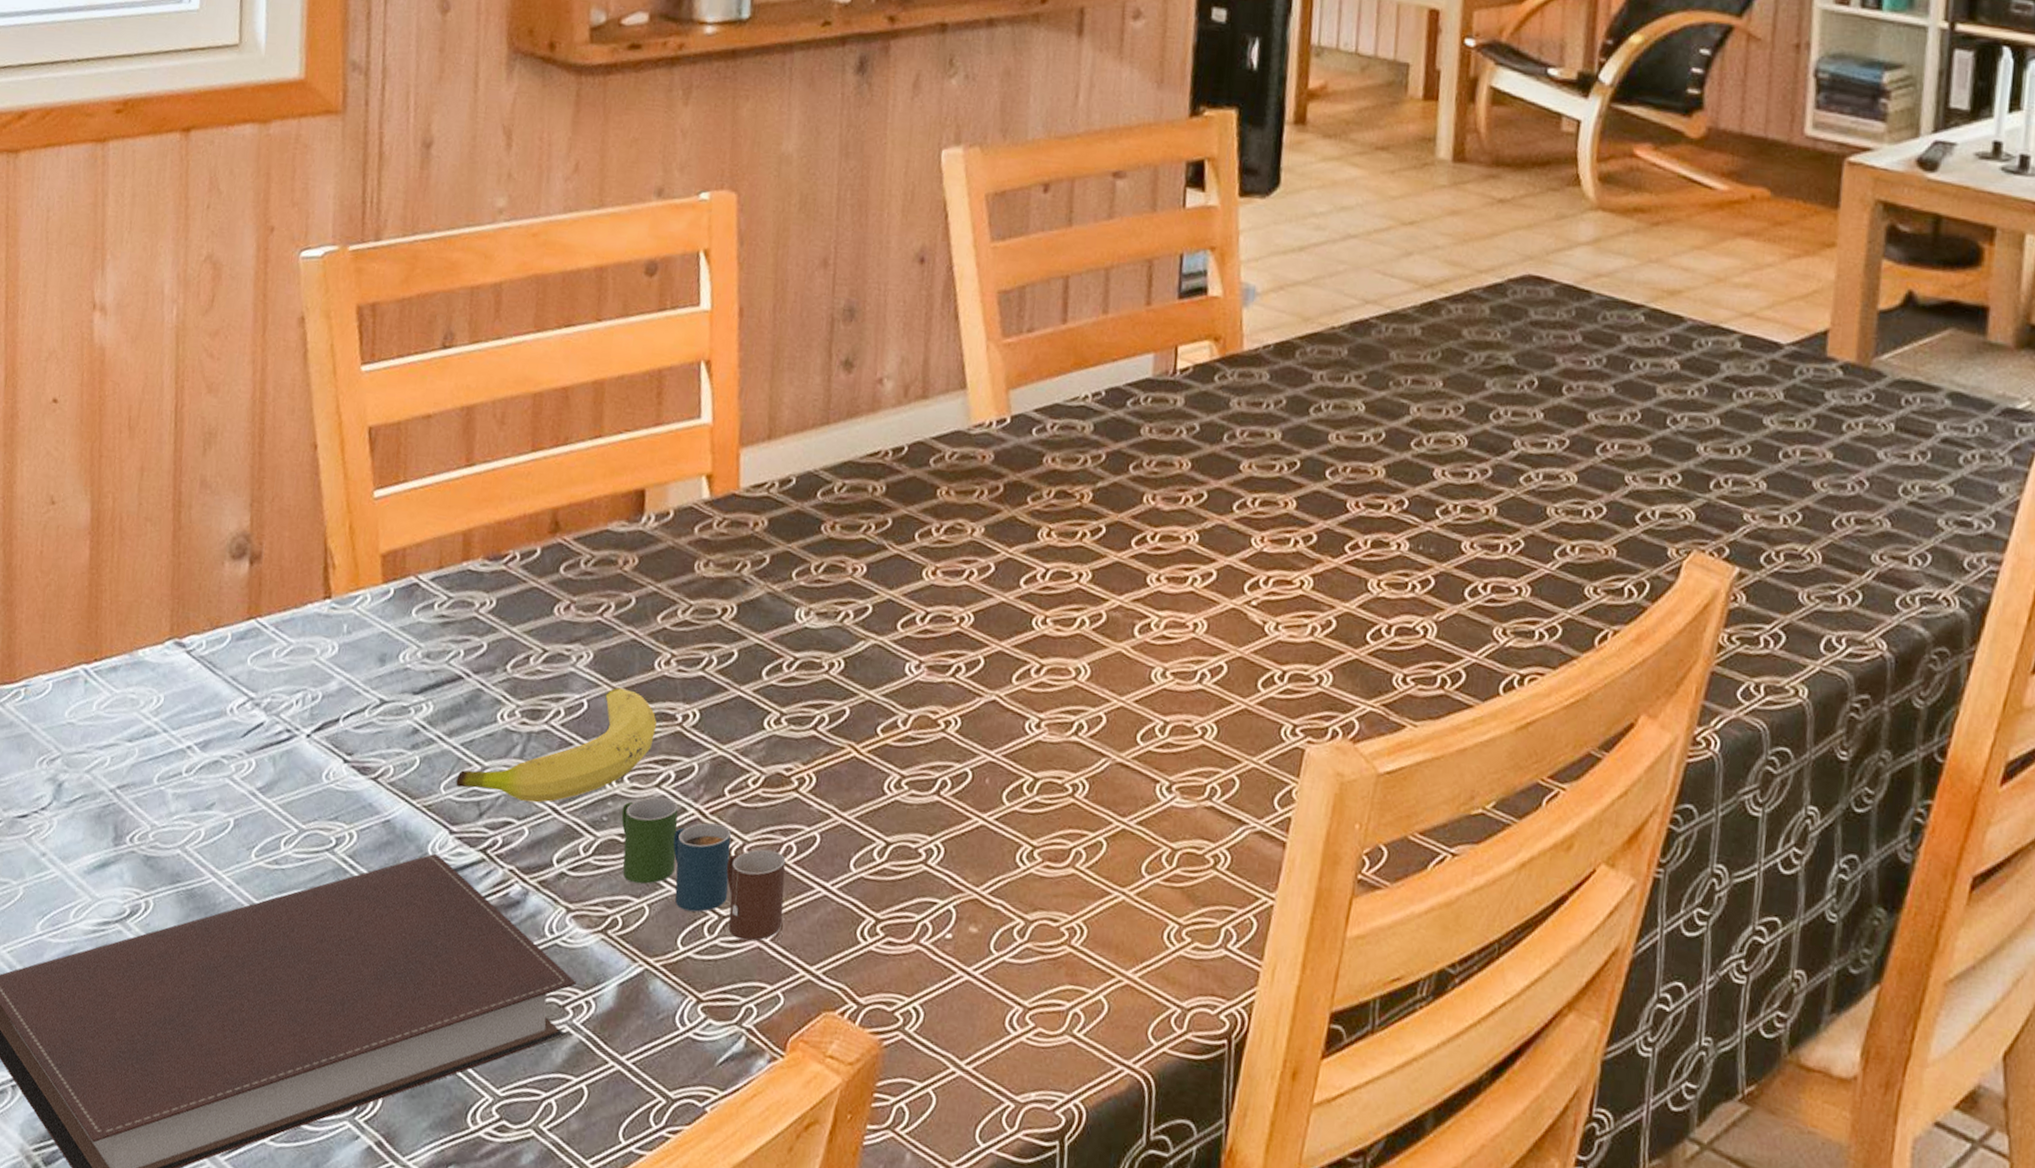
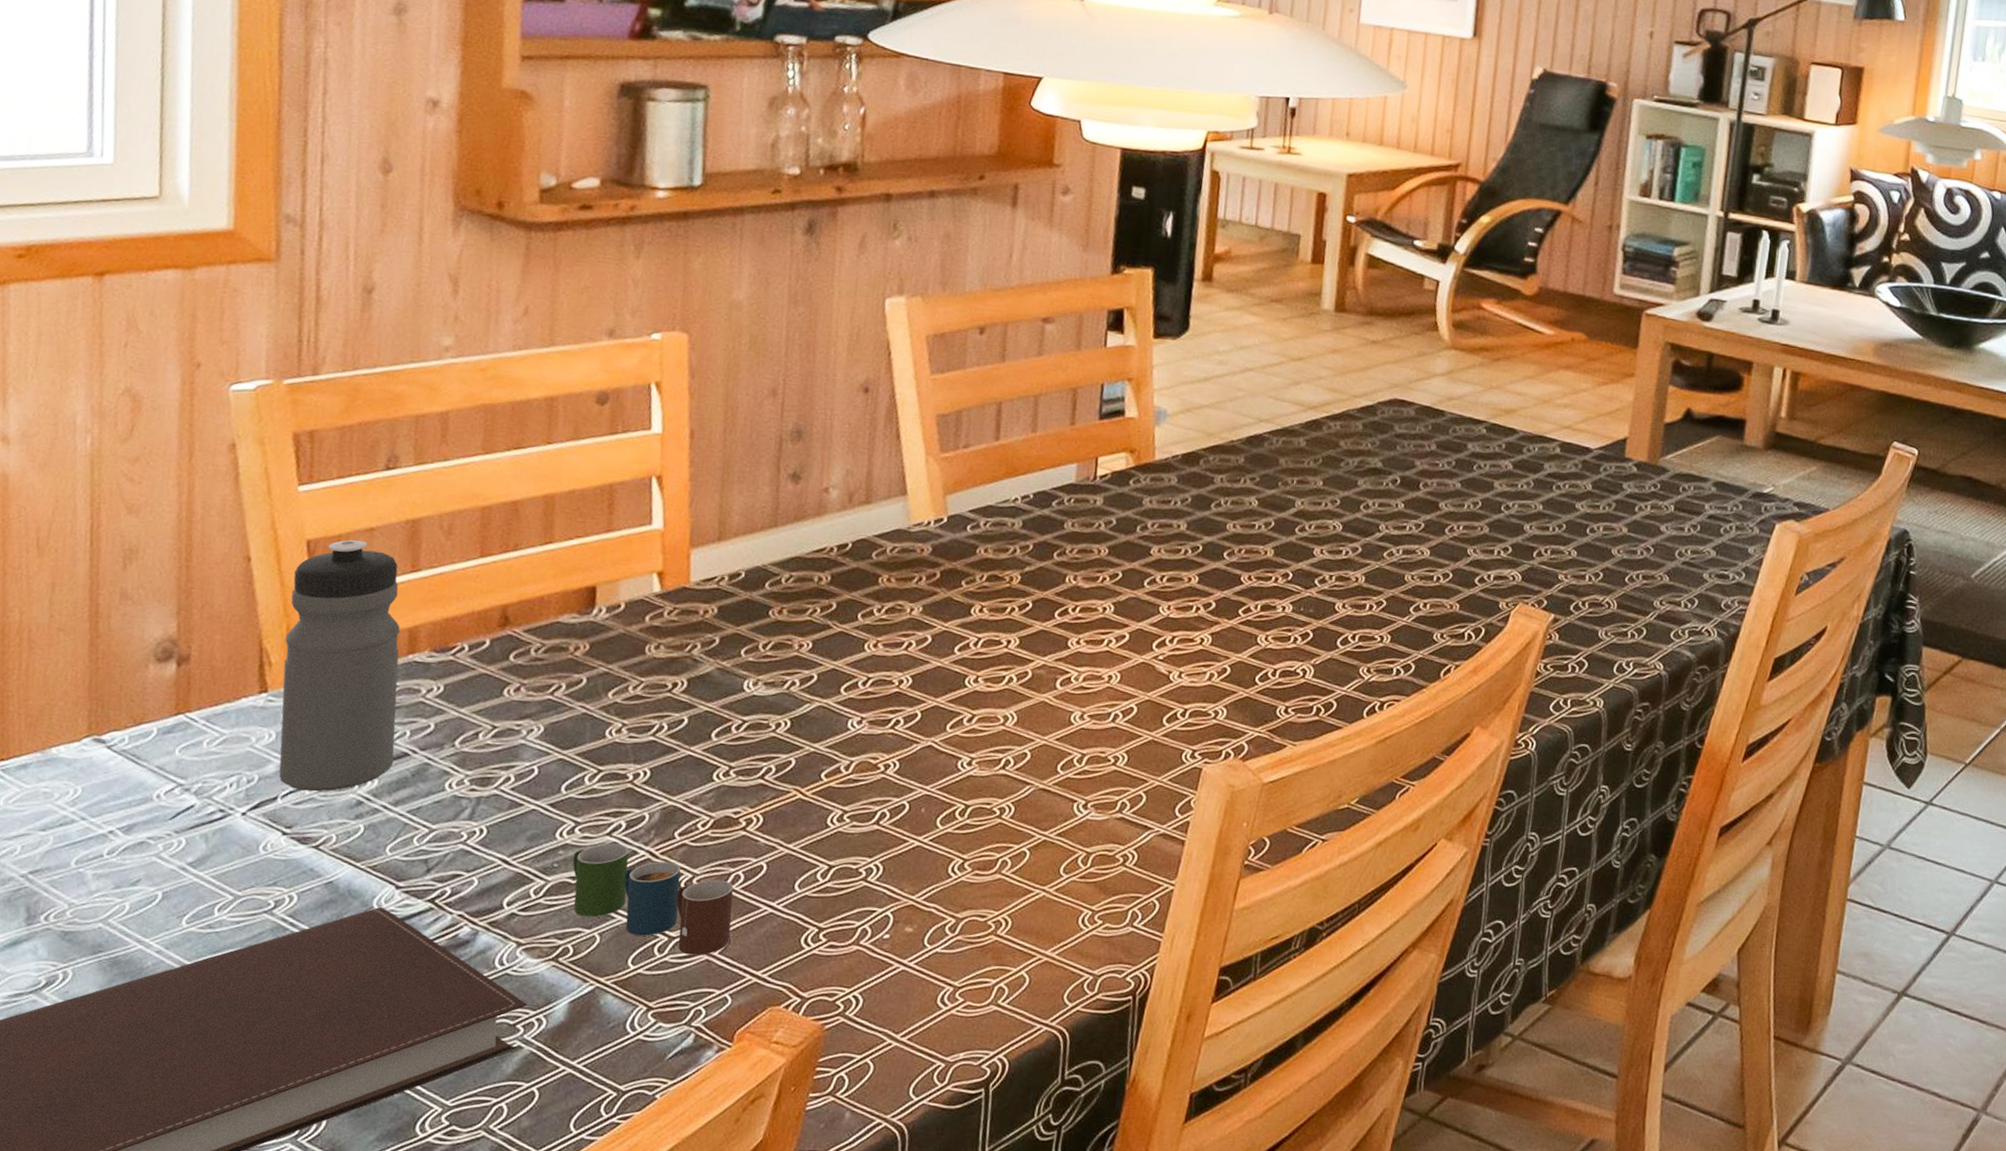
water bottle: none [341,427,456,715] -> present [279,539,401,792]
fruit: present [456,687,657,803] -> none [402,754,608,857]

